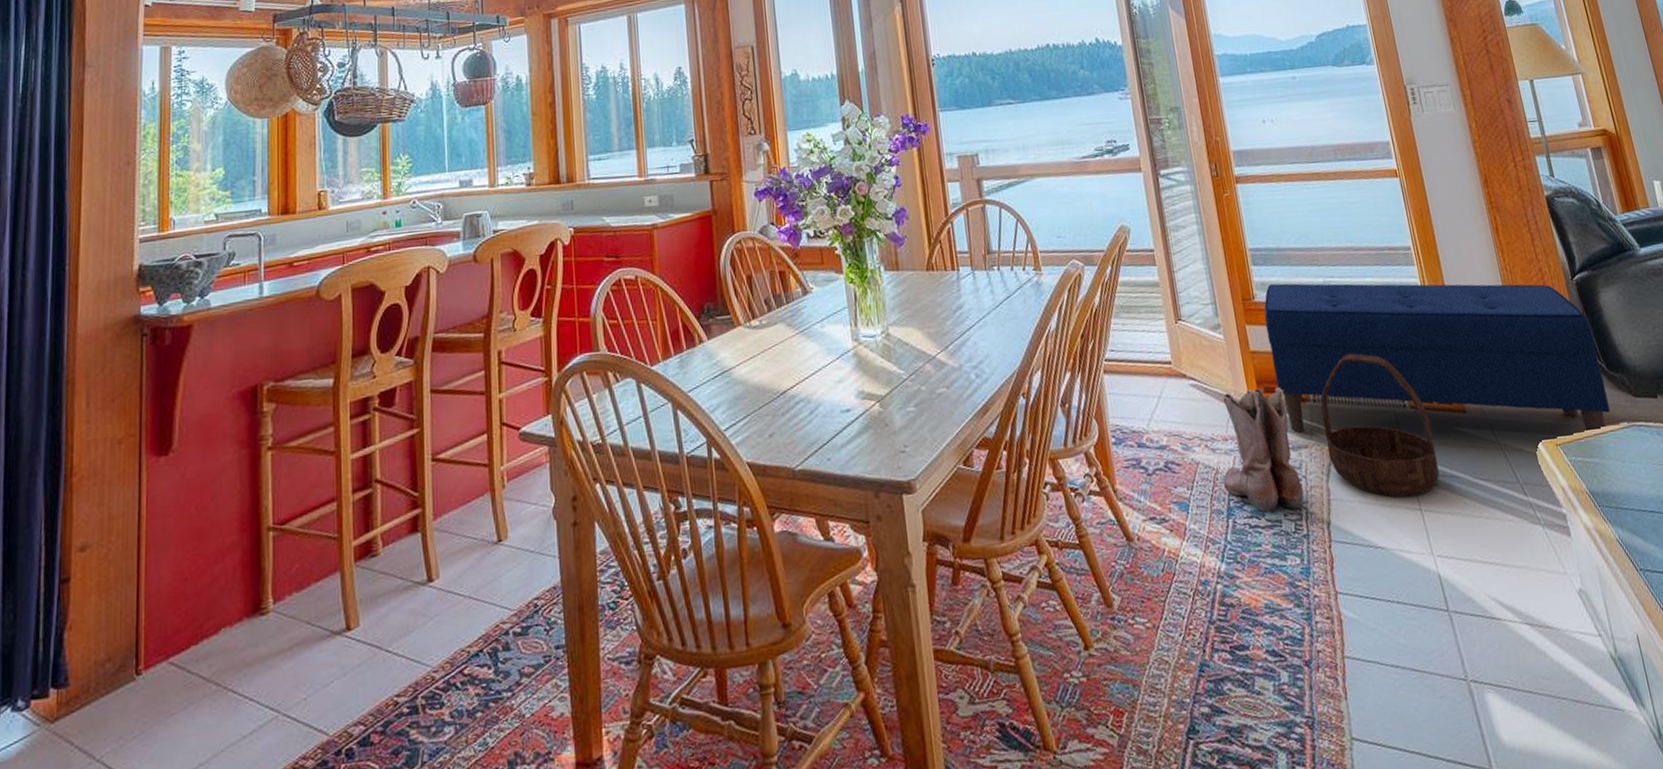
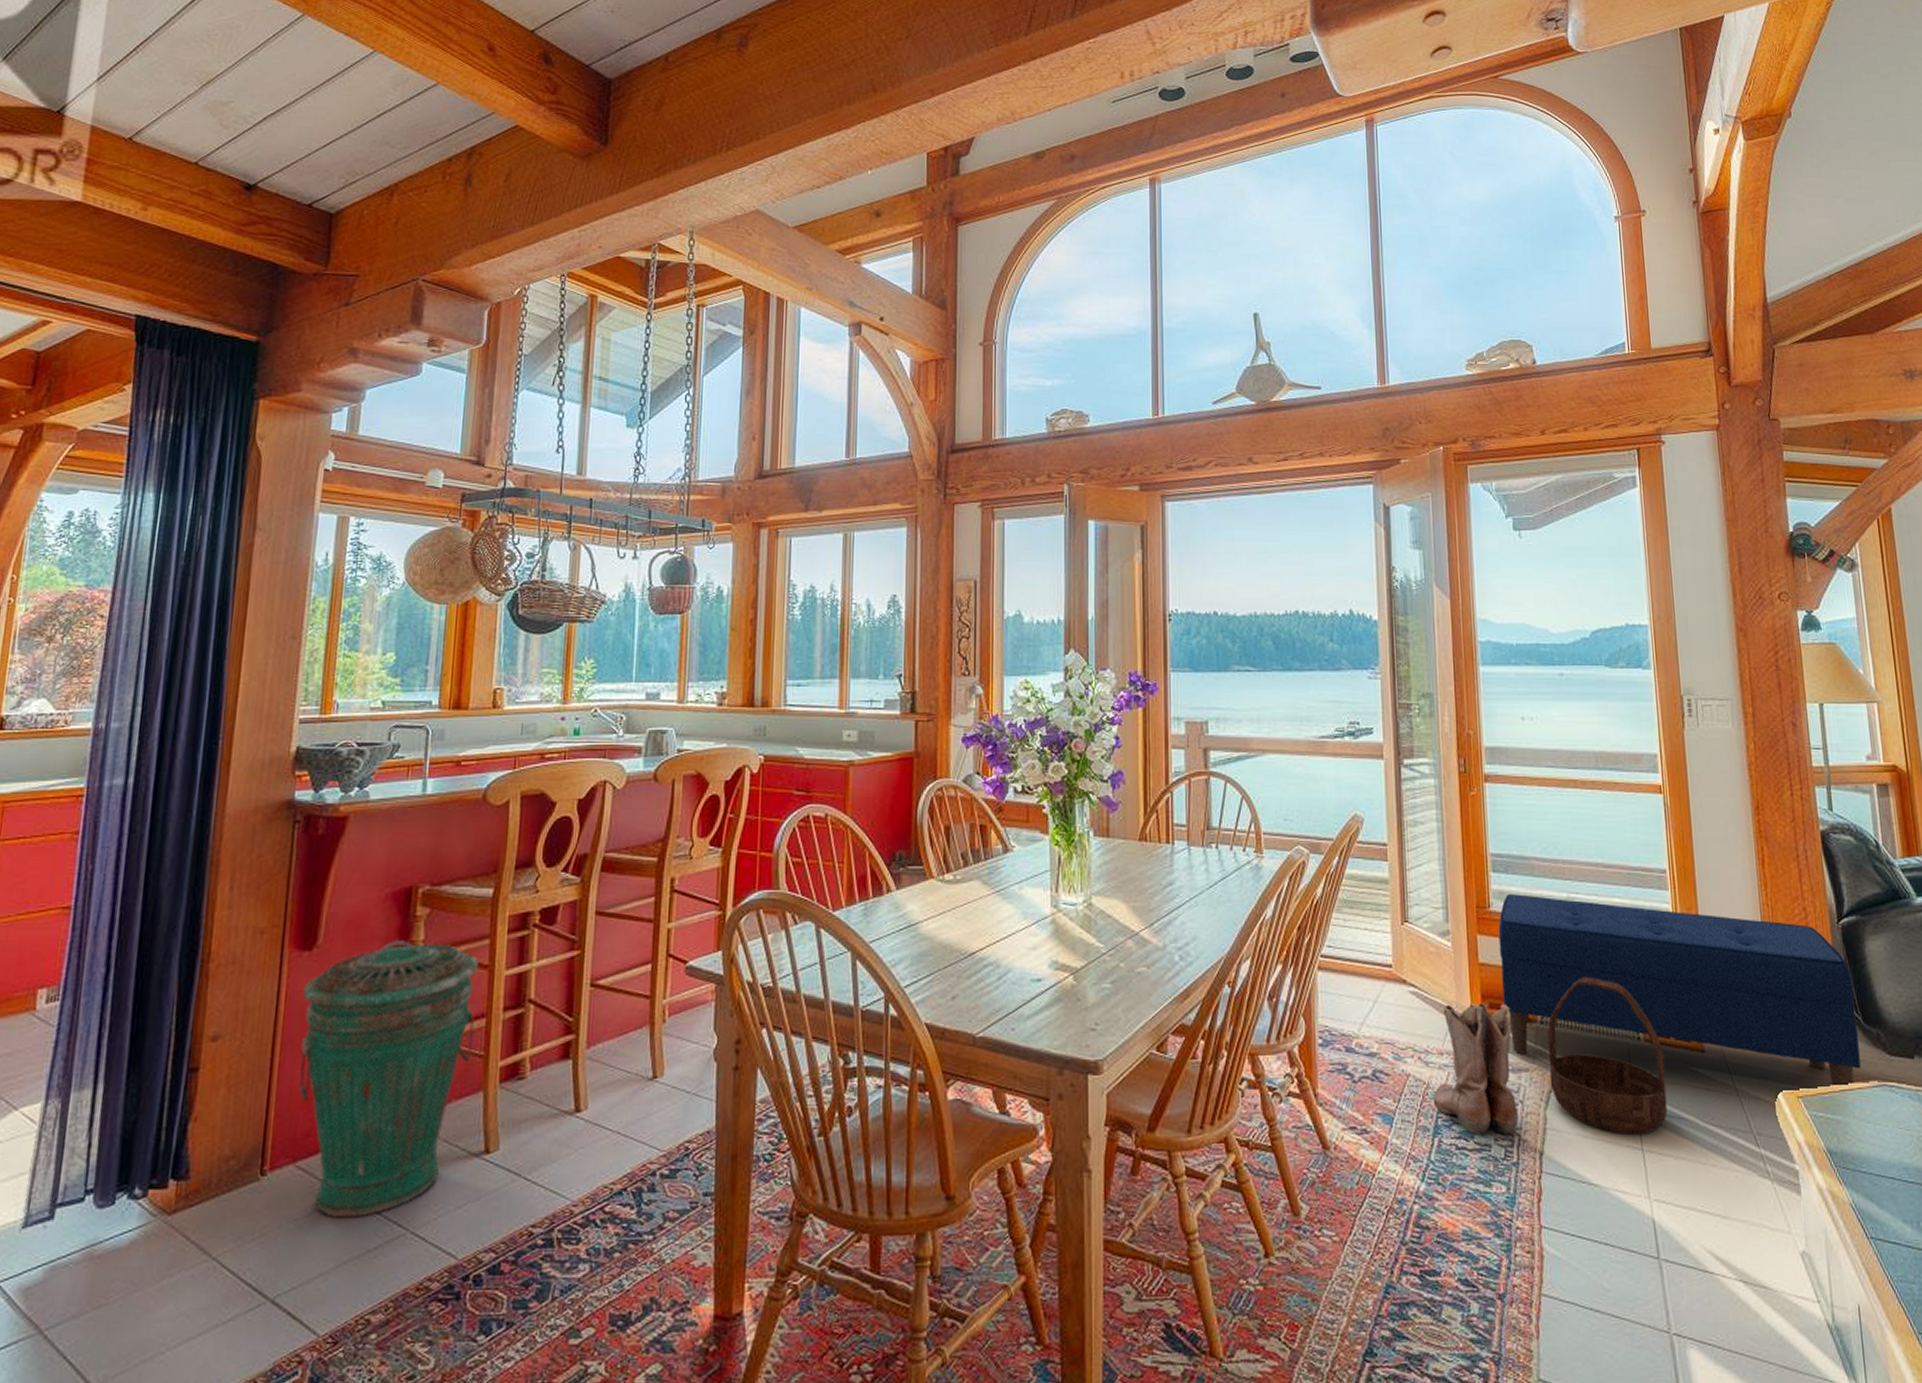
trash can: none [163,436,326,708] -> present [299,940,478,1218]

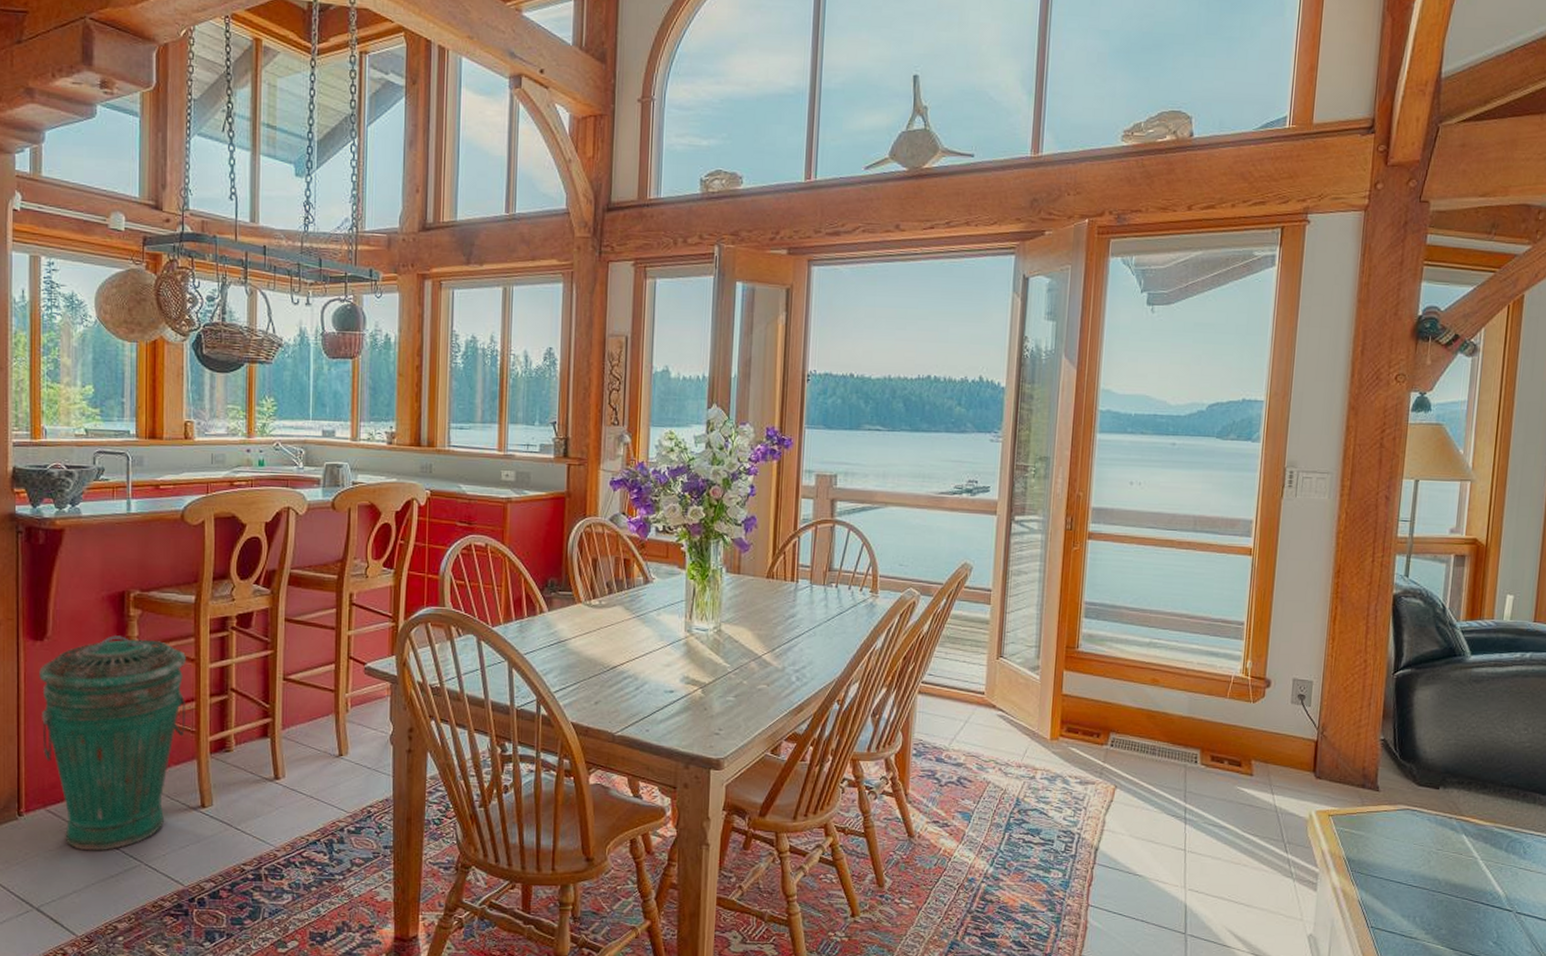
boots: present [1434,1002,1519,1135] -> none [1009,726,1086,834]
bench: present [1498,894,1861,1087] -> none [1080,637,1397,808]
basket: present [1547,976,1668,1134] -> none [1112,709,1216,838]

